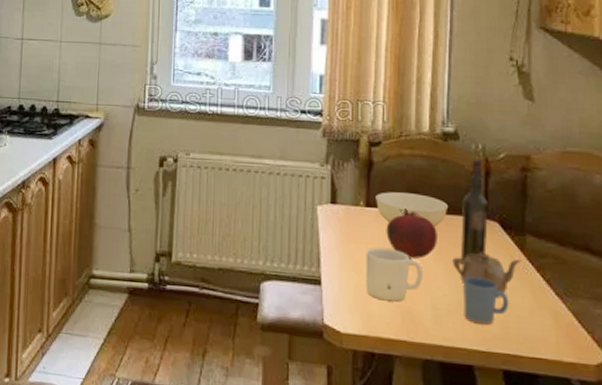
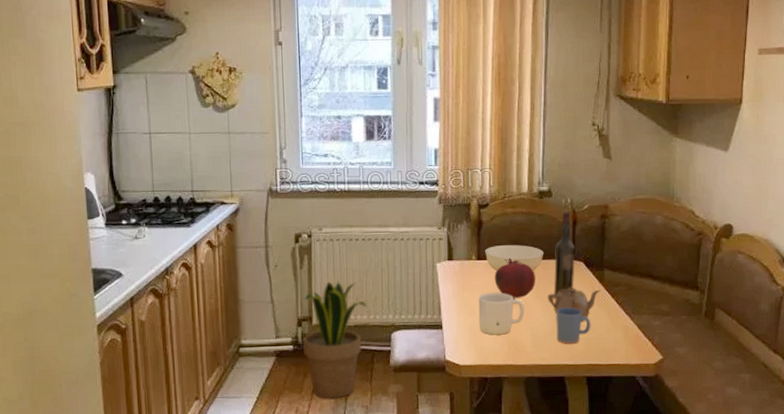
potted plant: none [159,214,234,354] -> present [303,281,367,399]

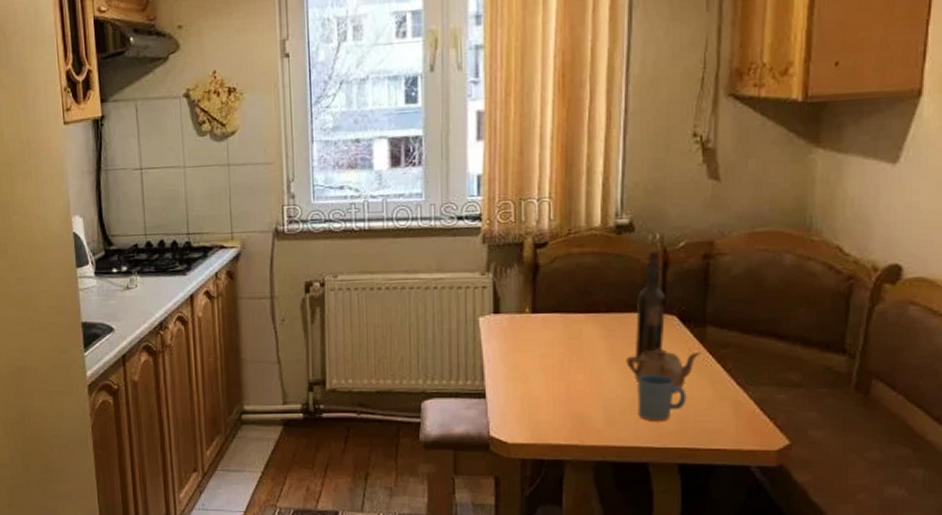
potted plant: present [303,281,367,399] -> none [315,338,391,478]
mug: present [478,293,524,335] -> none [533,354,594,408]
bowl: present [485,245,544,272] -> none [543,294,623,328]
fruit: present [494,258,536,298] -> none [554,311,610,362]

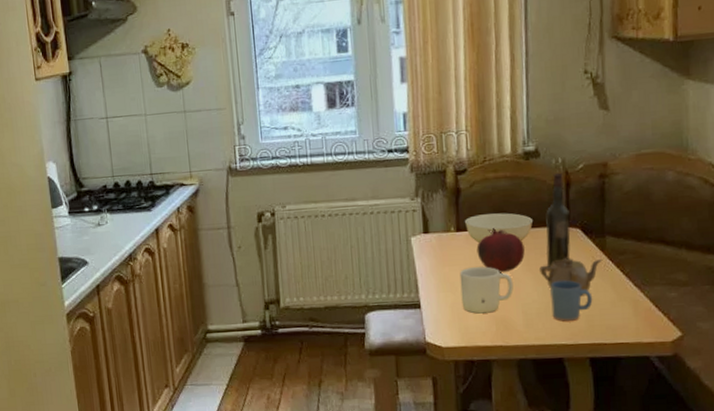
mug: none [533,354,594,408] -> present [459,266,514,314]
bowl: none [543,294,623,328] -> present [465,213,534,244]
fruit: none [554,311,610,362] -> present [476,228,525,272]

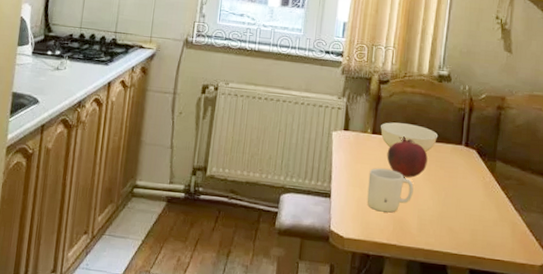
teapot: present [539,258,603,291] -> none [437,174,492,207]
wine bottle: present [545,172,571,270] -> none [444,98,470,183]
mug: present [550,279,593,321] -> none [443,193,479,232]

